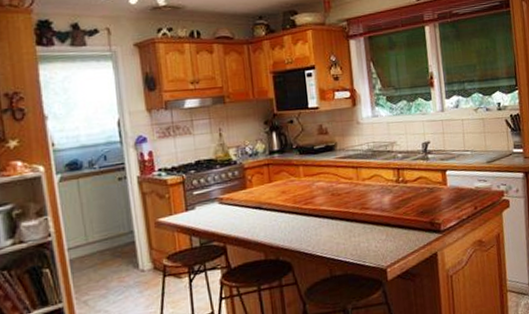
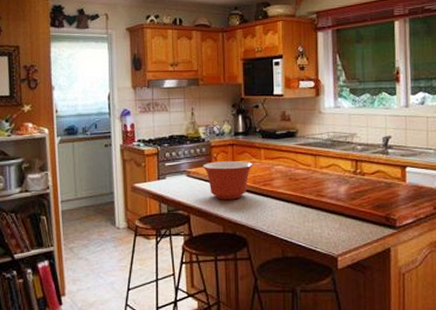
mixing bowl: none [236,180,292,225] -> present [202,161,253,200]

